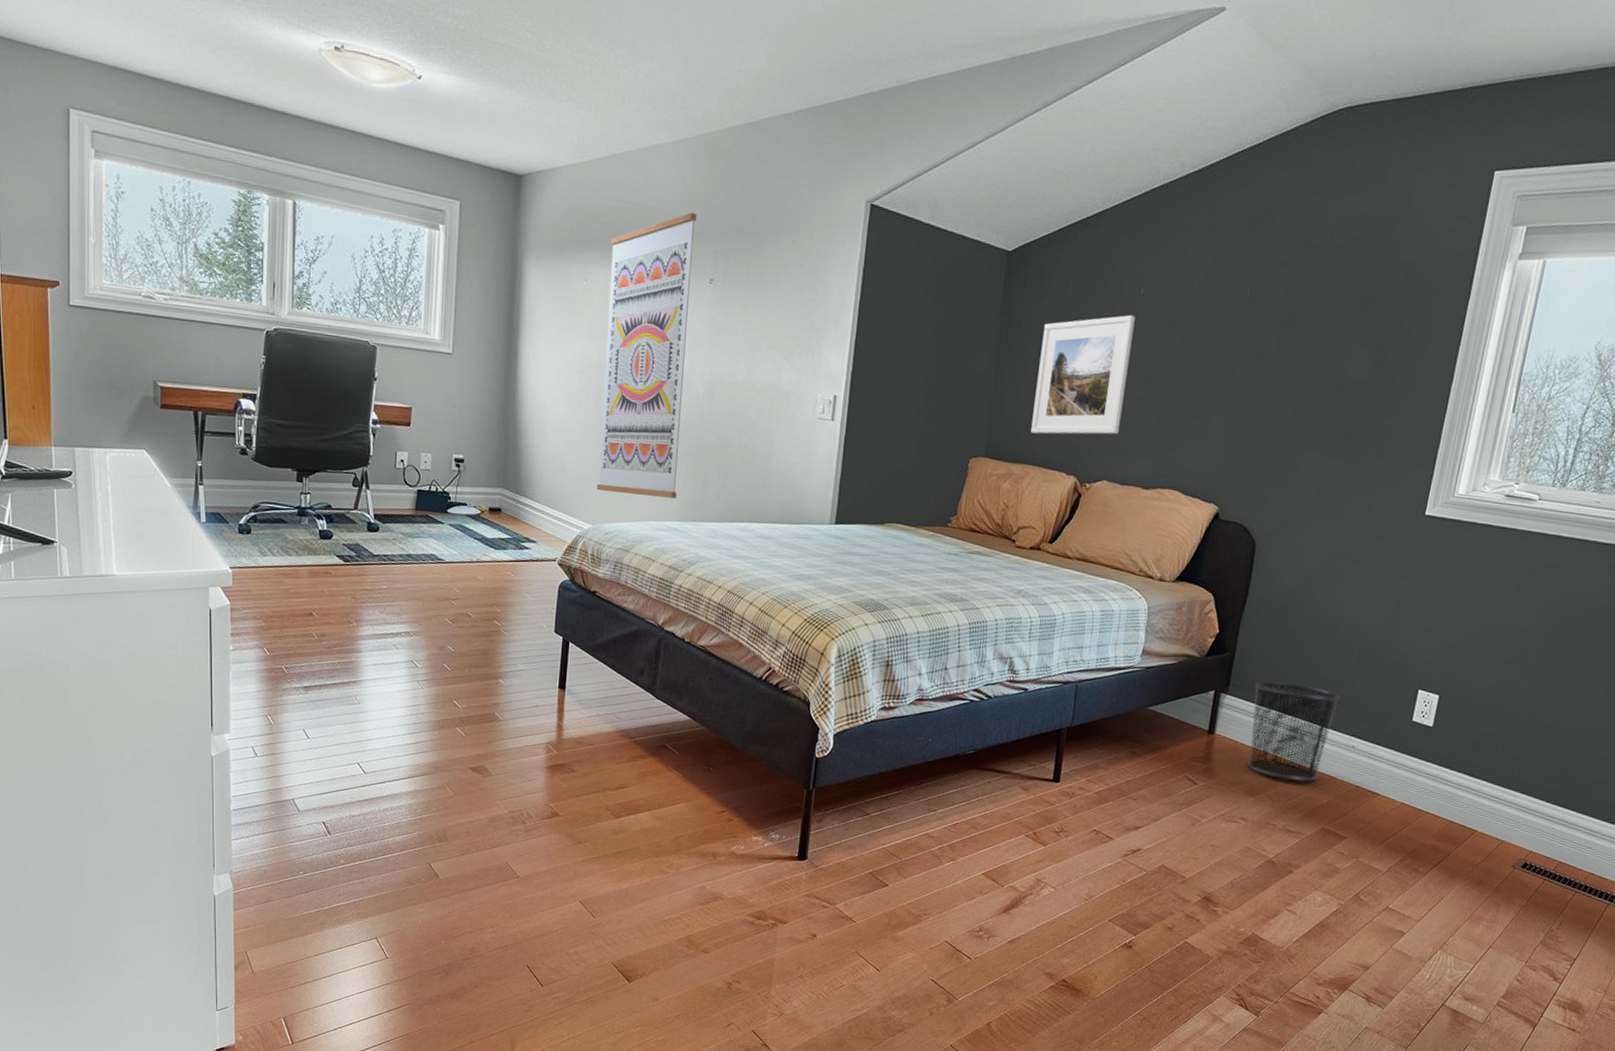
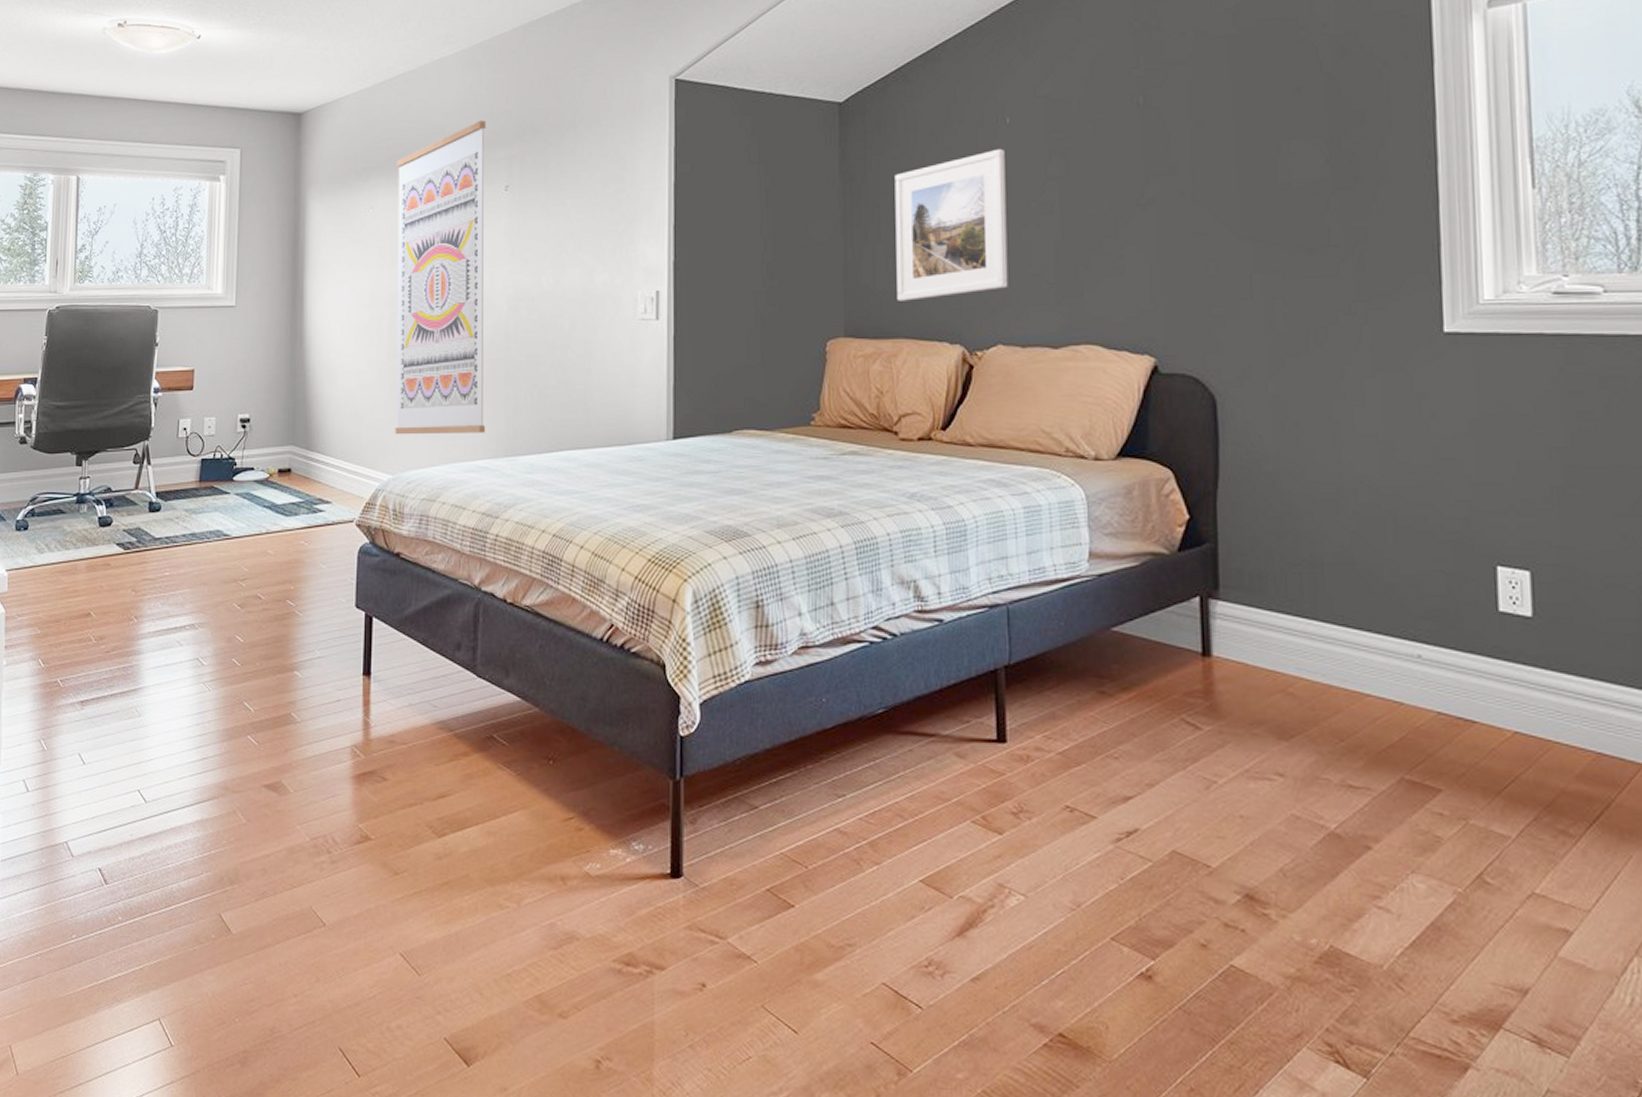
waste bin: present [1246,680,1341,782] -> none [1255,576,1383,714]

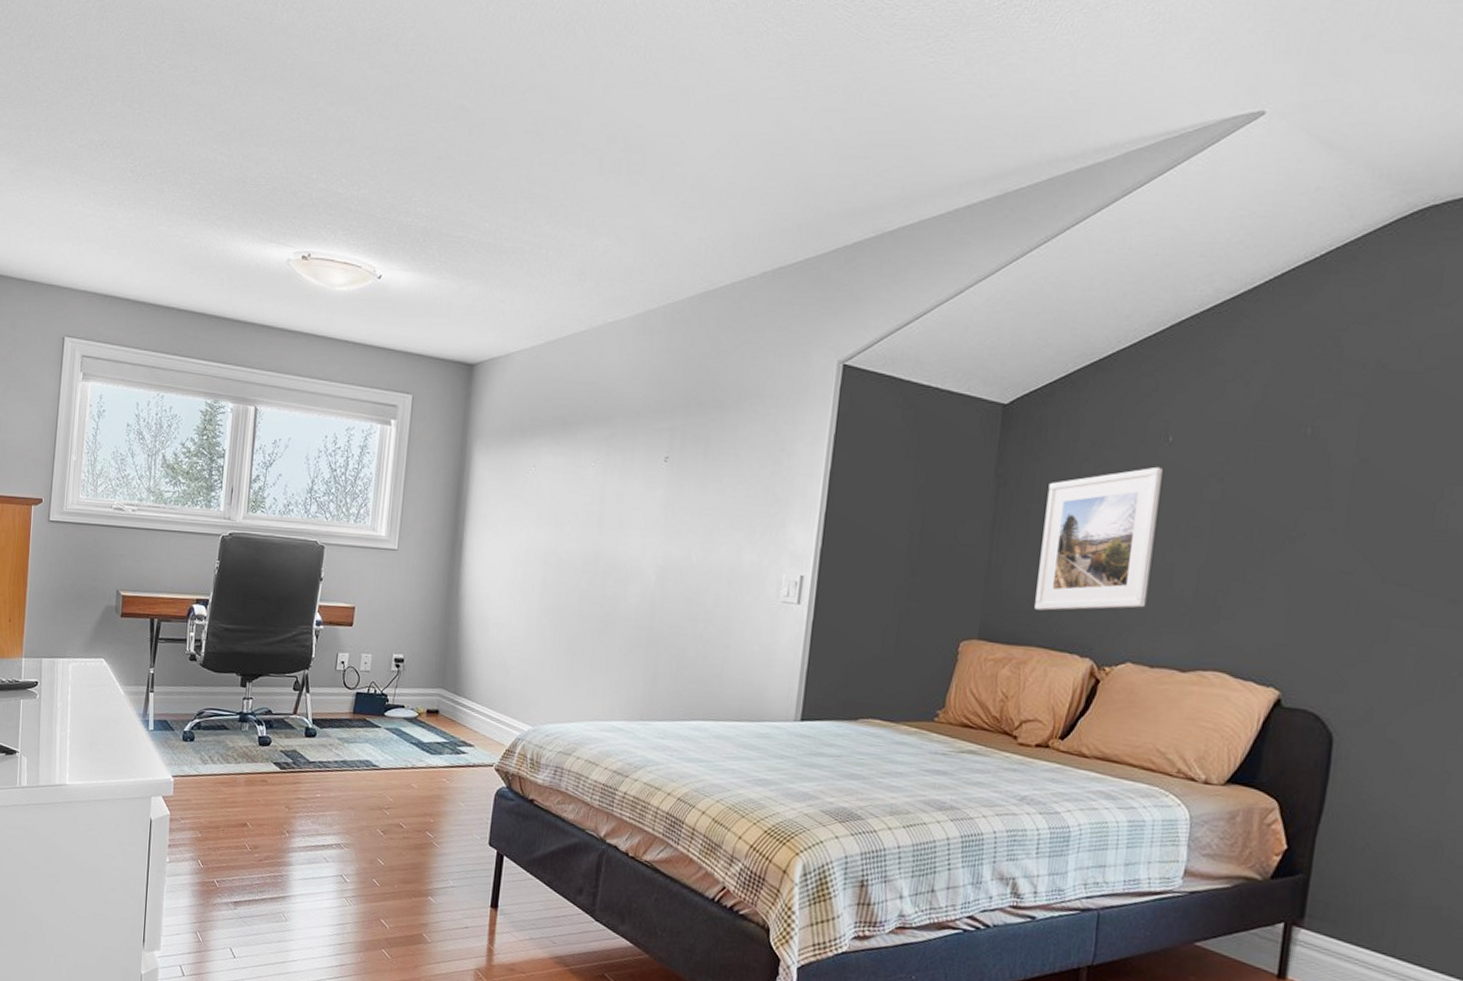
wall art: present [395,120,487,435] -> none [538,388,653,696]

